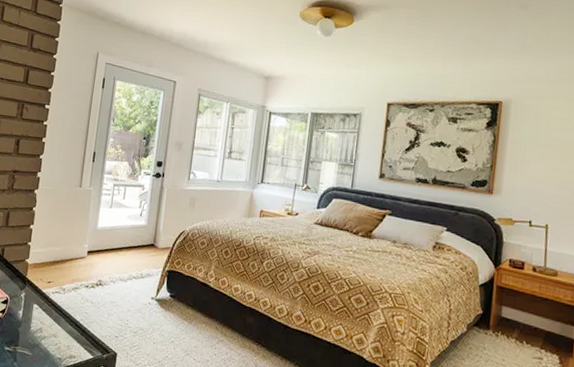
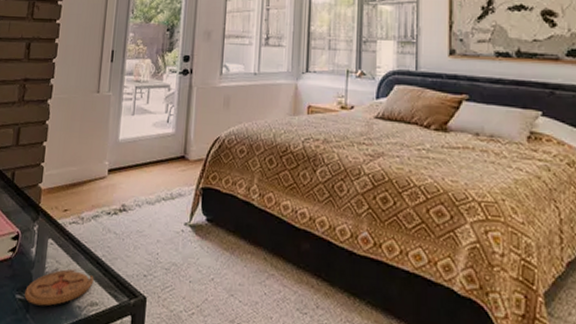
coaster: none [12,329,73,357] -> present [24,269,94,306]

